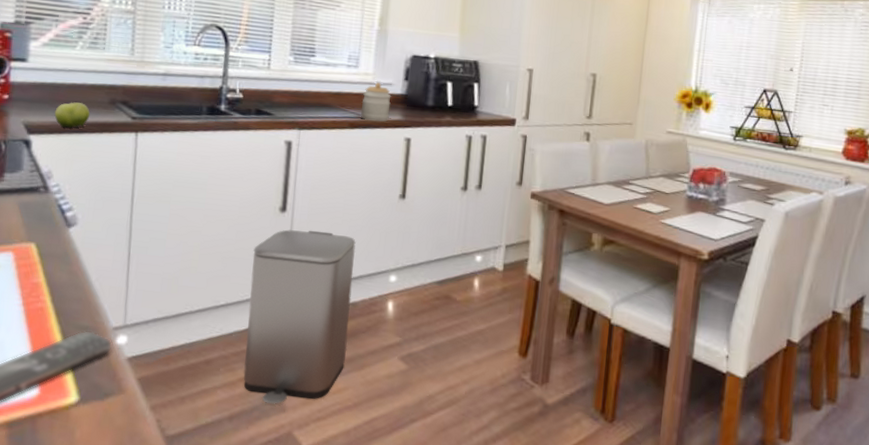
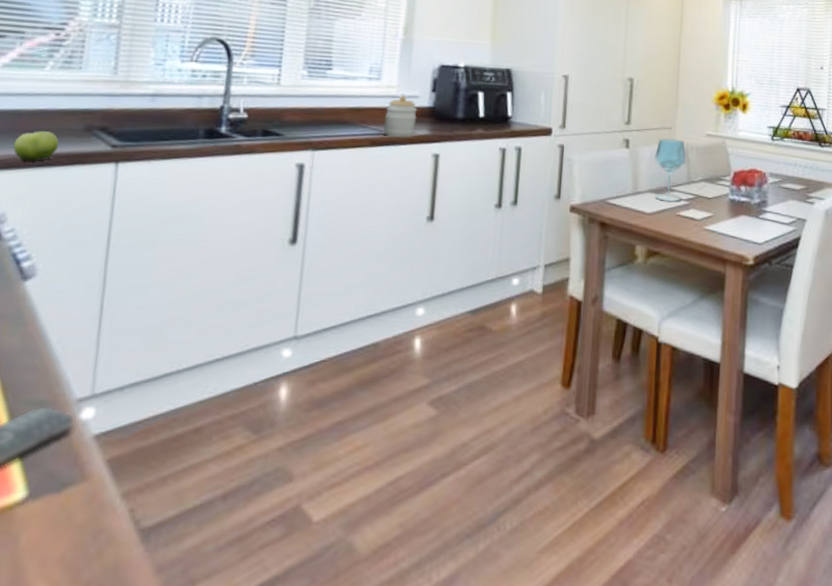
pedal bin: present [243,229,356,405] -> none [241,263,378,474]
wine glass: none [613,133,647,195] -> present [655,138,687,203]

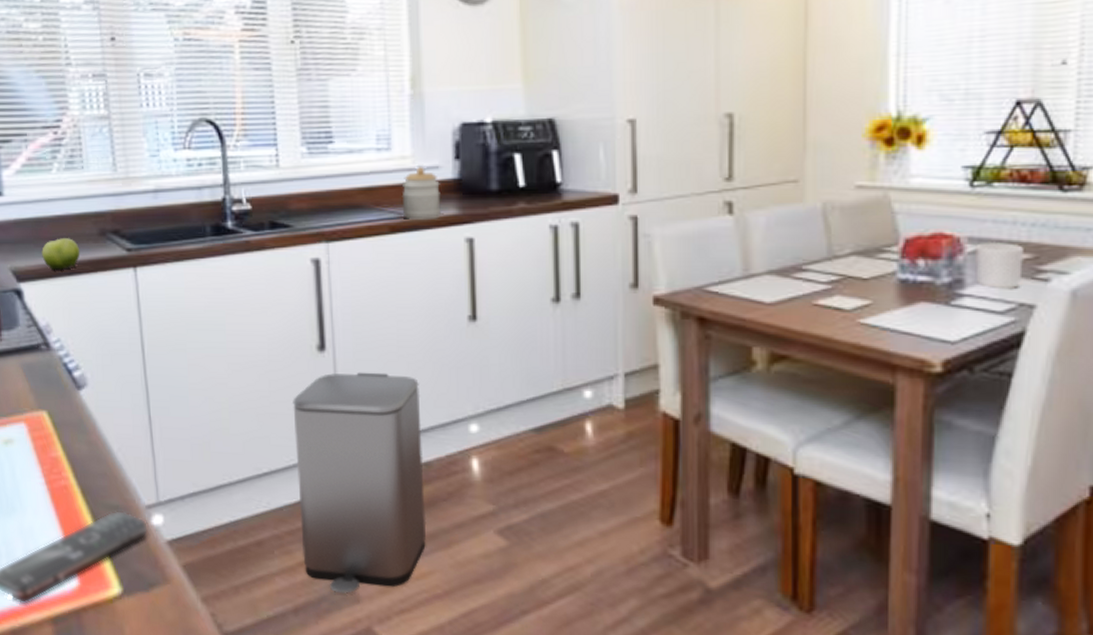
pedal bin: none [241,263,378,474] -> present [293,372,427,594]
wine glass: present [655,138,687,203] -> none [774,196,826,288]
mug: none [773,177,800,208] -> present [975,243,1023,288]

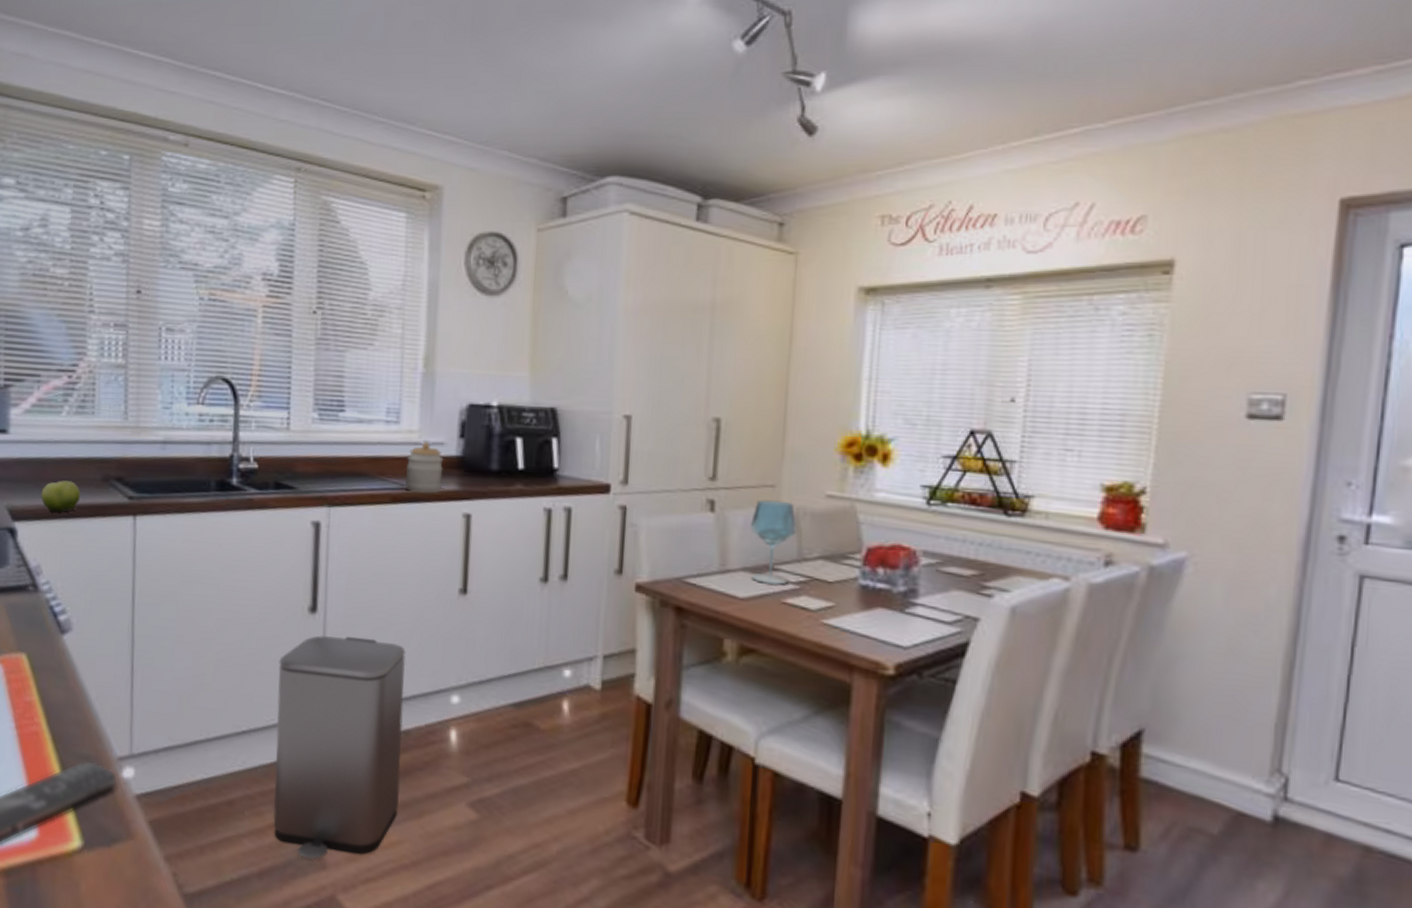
wine glass: none [774,196,826,288] -> present [750,499,798,586]
mug: present [975,243,1023,288] -> none [928,557,971,601]

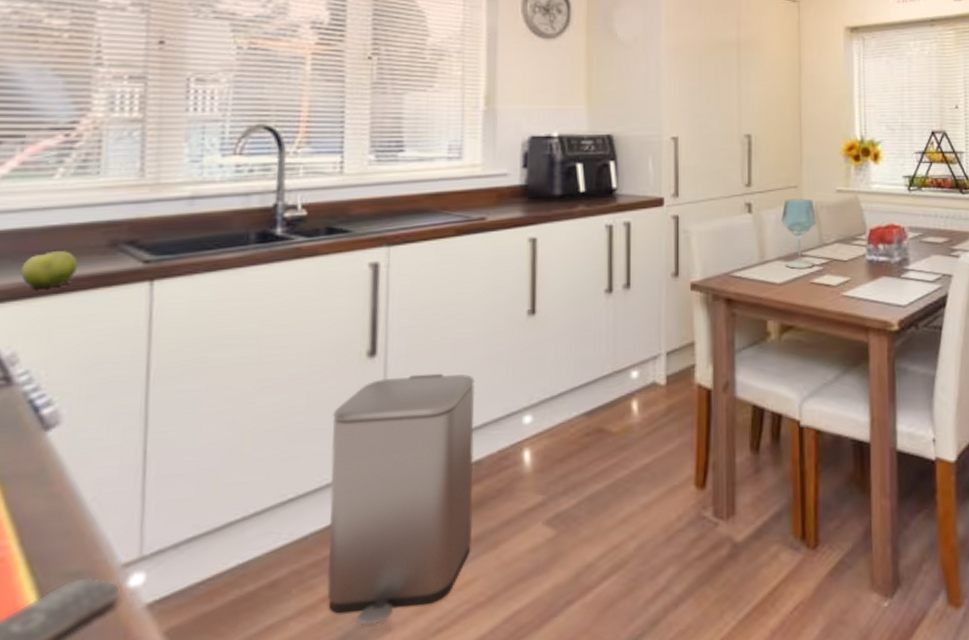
jar: present [405,442,444,494] -> none [469,174,508,224]

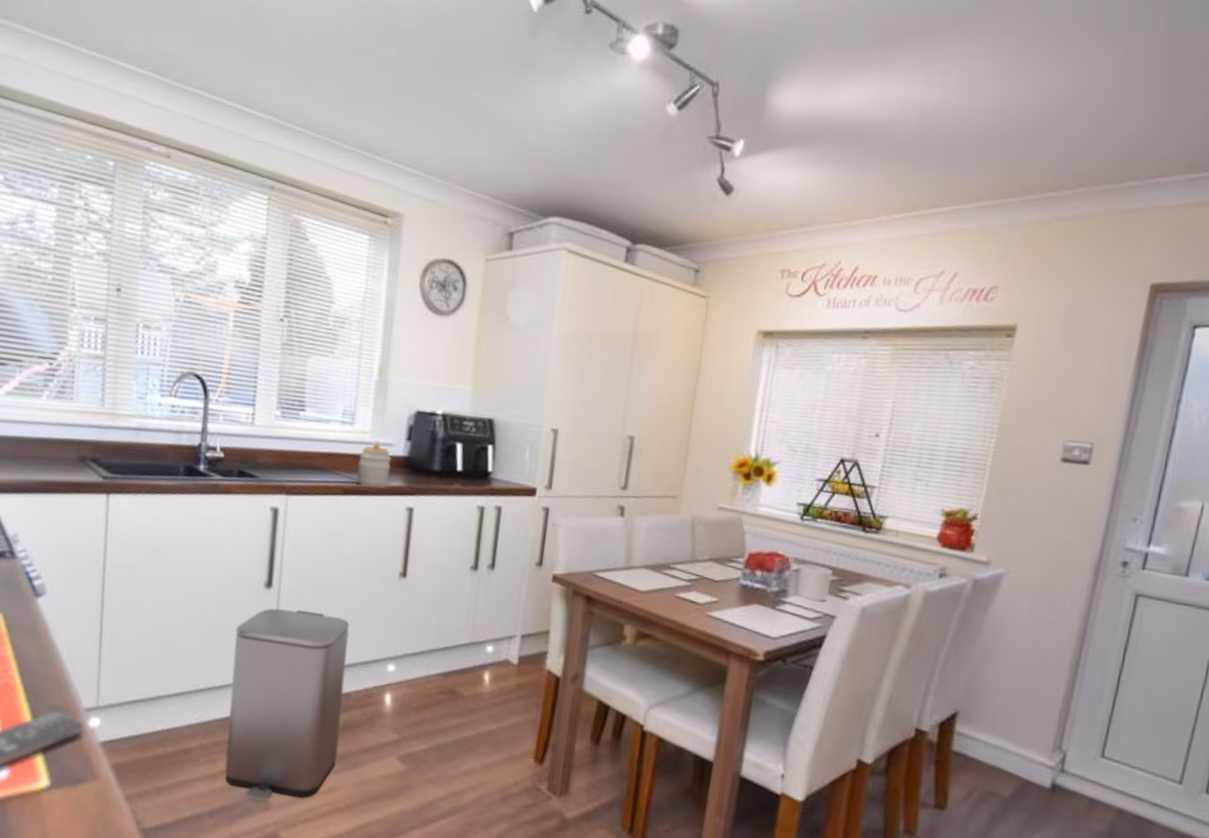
fruit: present [20,250,79,288] -> none [20,457,58,487]
jar: none [469,174,508,224] -> present [356,442,392,489]
wine glass: present [781,198,818,270] -> none [651,508,693,582]
mug: none [914,230,943,264] -> present [796,563,833,602]

